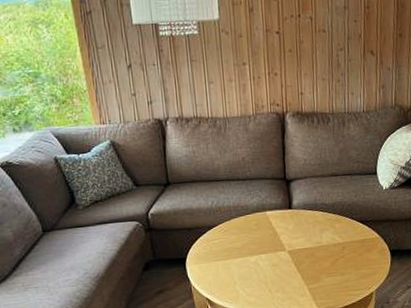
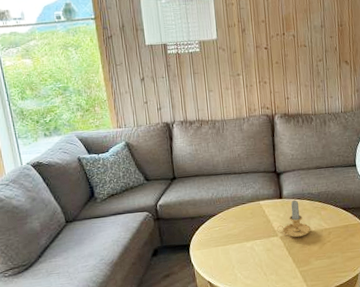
candle: none [284,211,323,253] -> present [277,200,311,238]

